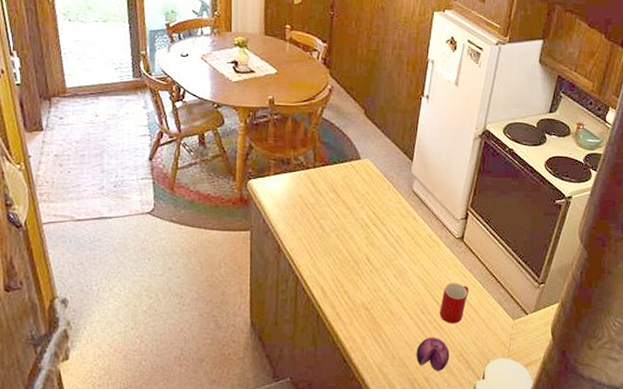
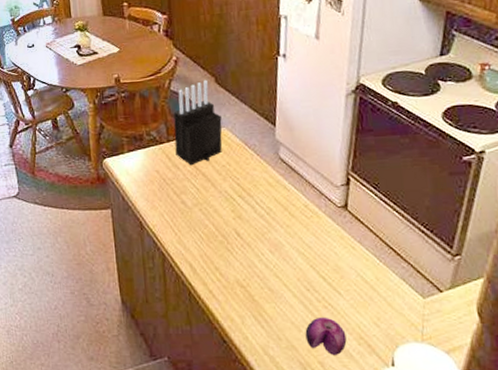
knife block: none [320,111,366,193] -> present [173,79,223,166]
cup: present [440,283,469,324] -> none [328,256,362,303]

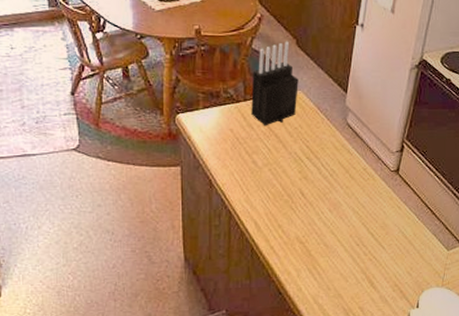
fruit: present [305,317,347,355] -> none [351,268,384,301]

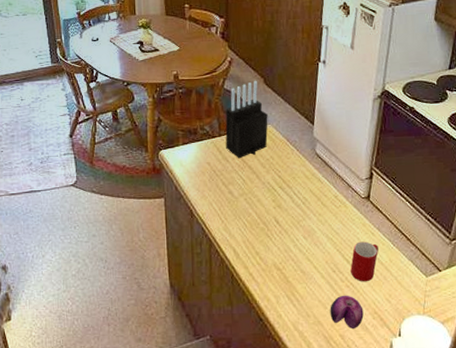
fruit: none [351,268,384,301] -> present [330,295,364,328]
cup: none [374,215,404,256] -> present [350,241,379,282]

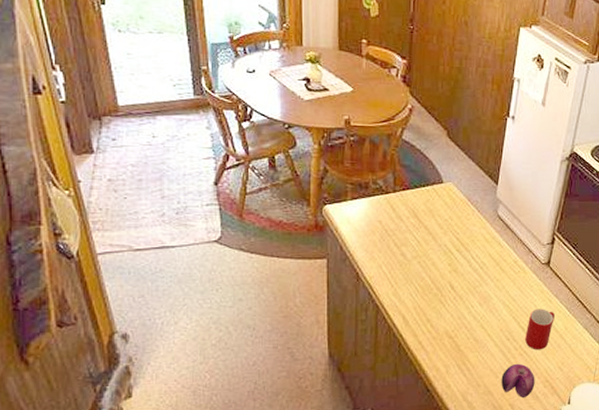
knife block: present [225,80,268,159] -> none [401,132,449,218]

